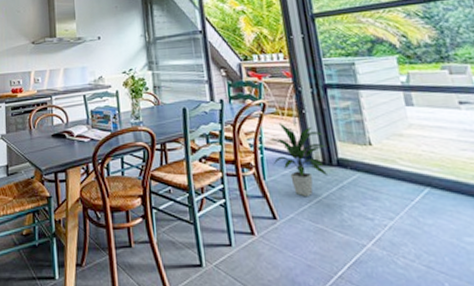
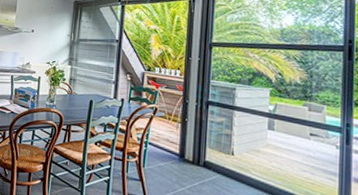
indoor plant: present [268,123,328,197] -> none [153,125,199,186]

